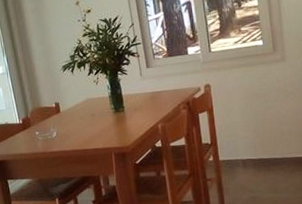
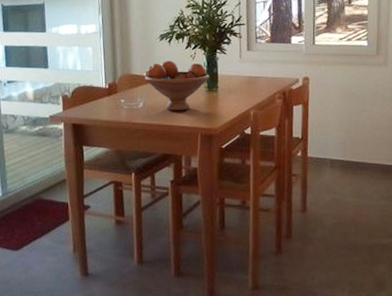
fruit bowl: none [54,87,115,136] -> present [145,60,209,111]

